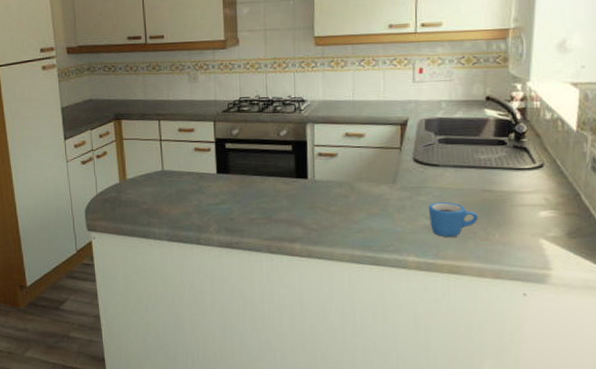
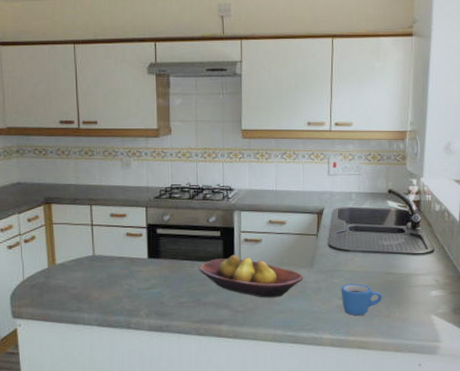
fruit bowl: none [269,169,385,216] -> present [198,254,304,298]

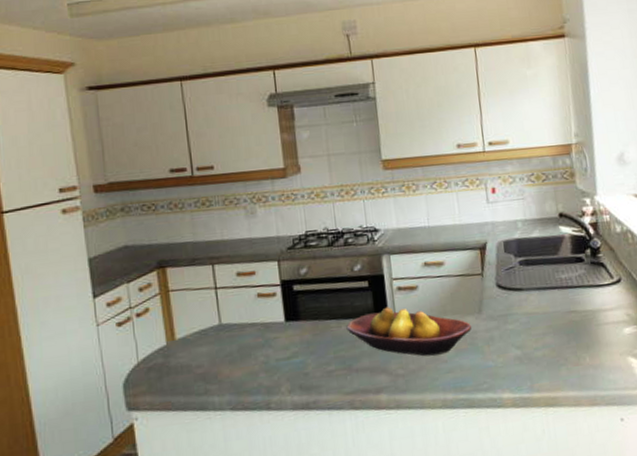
mug: present [341,283,382,315] -> none [517,327,568,367]

